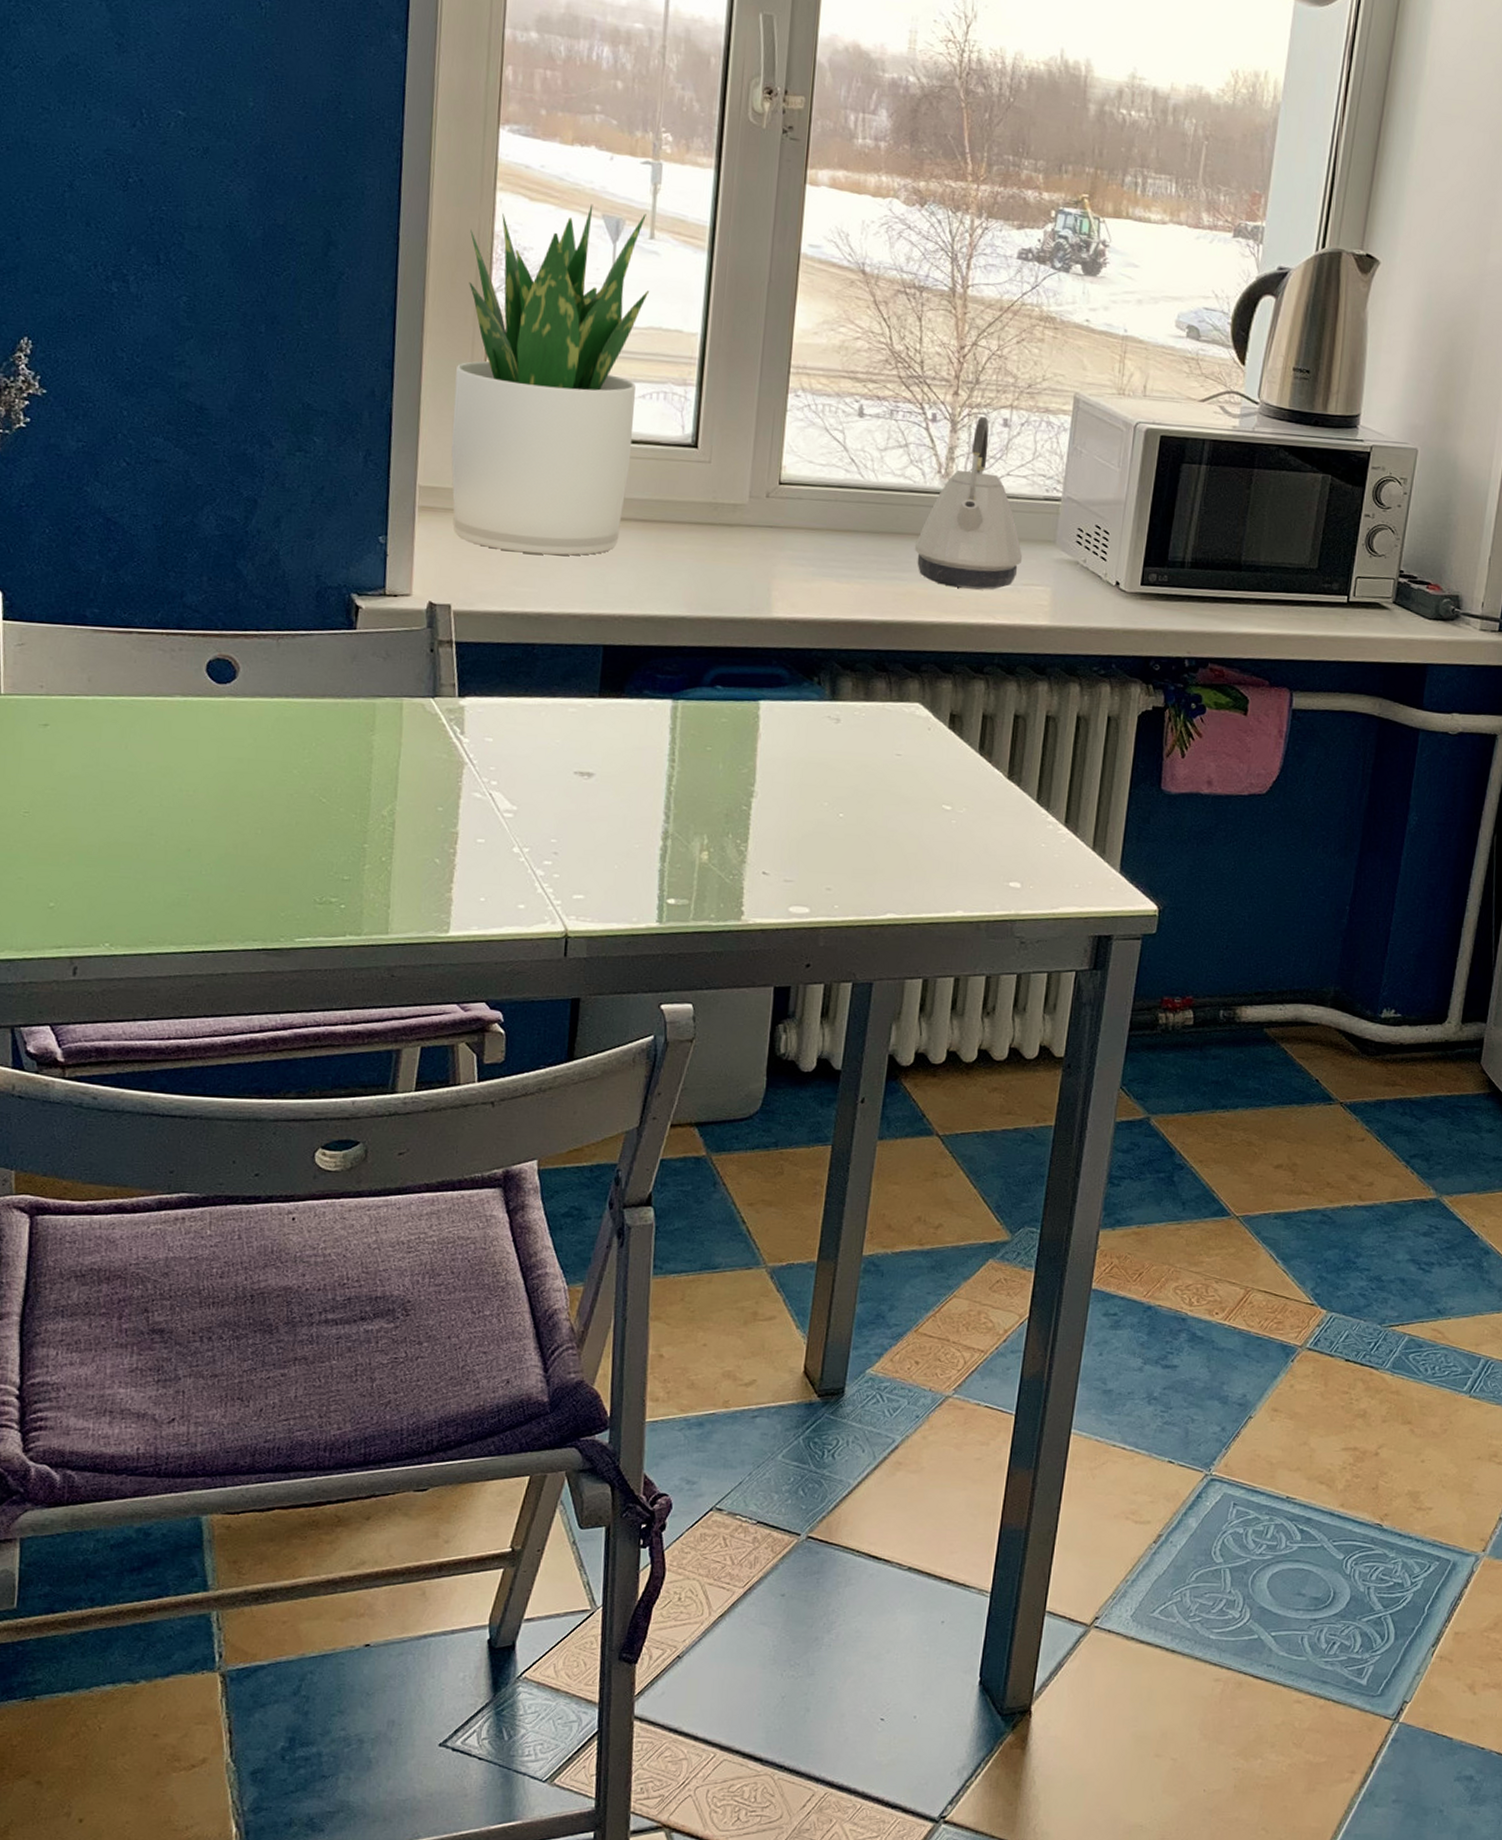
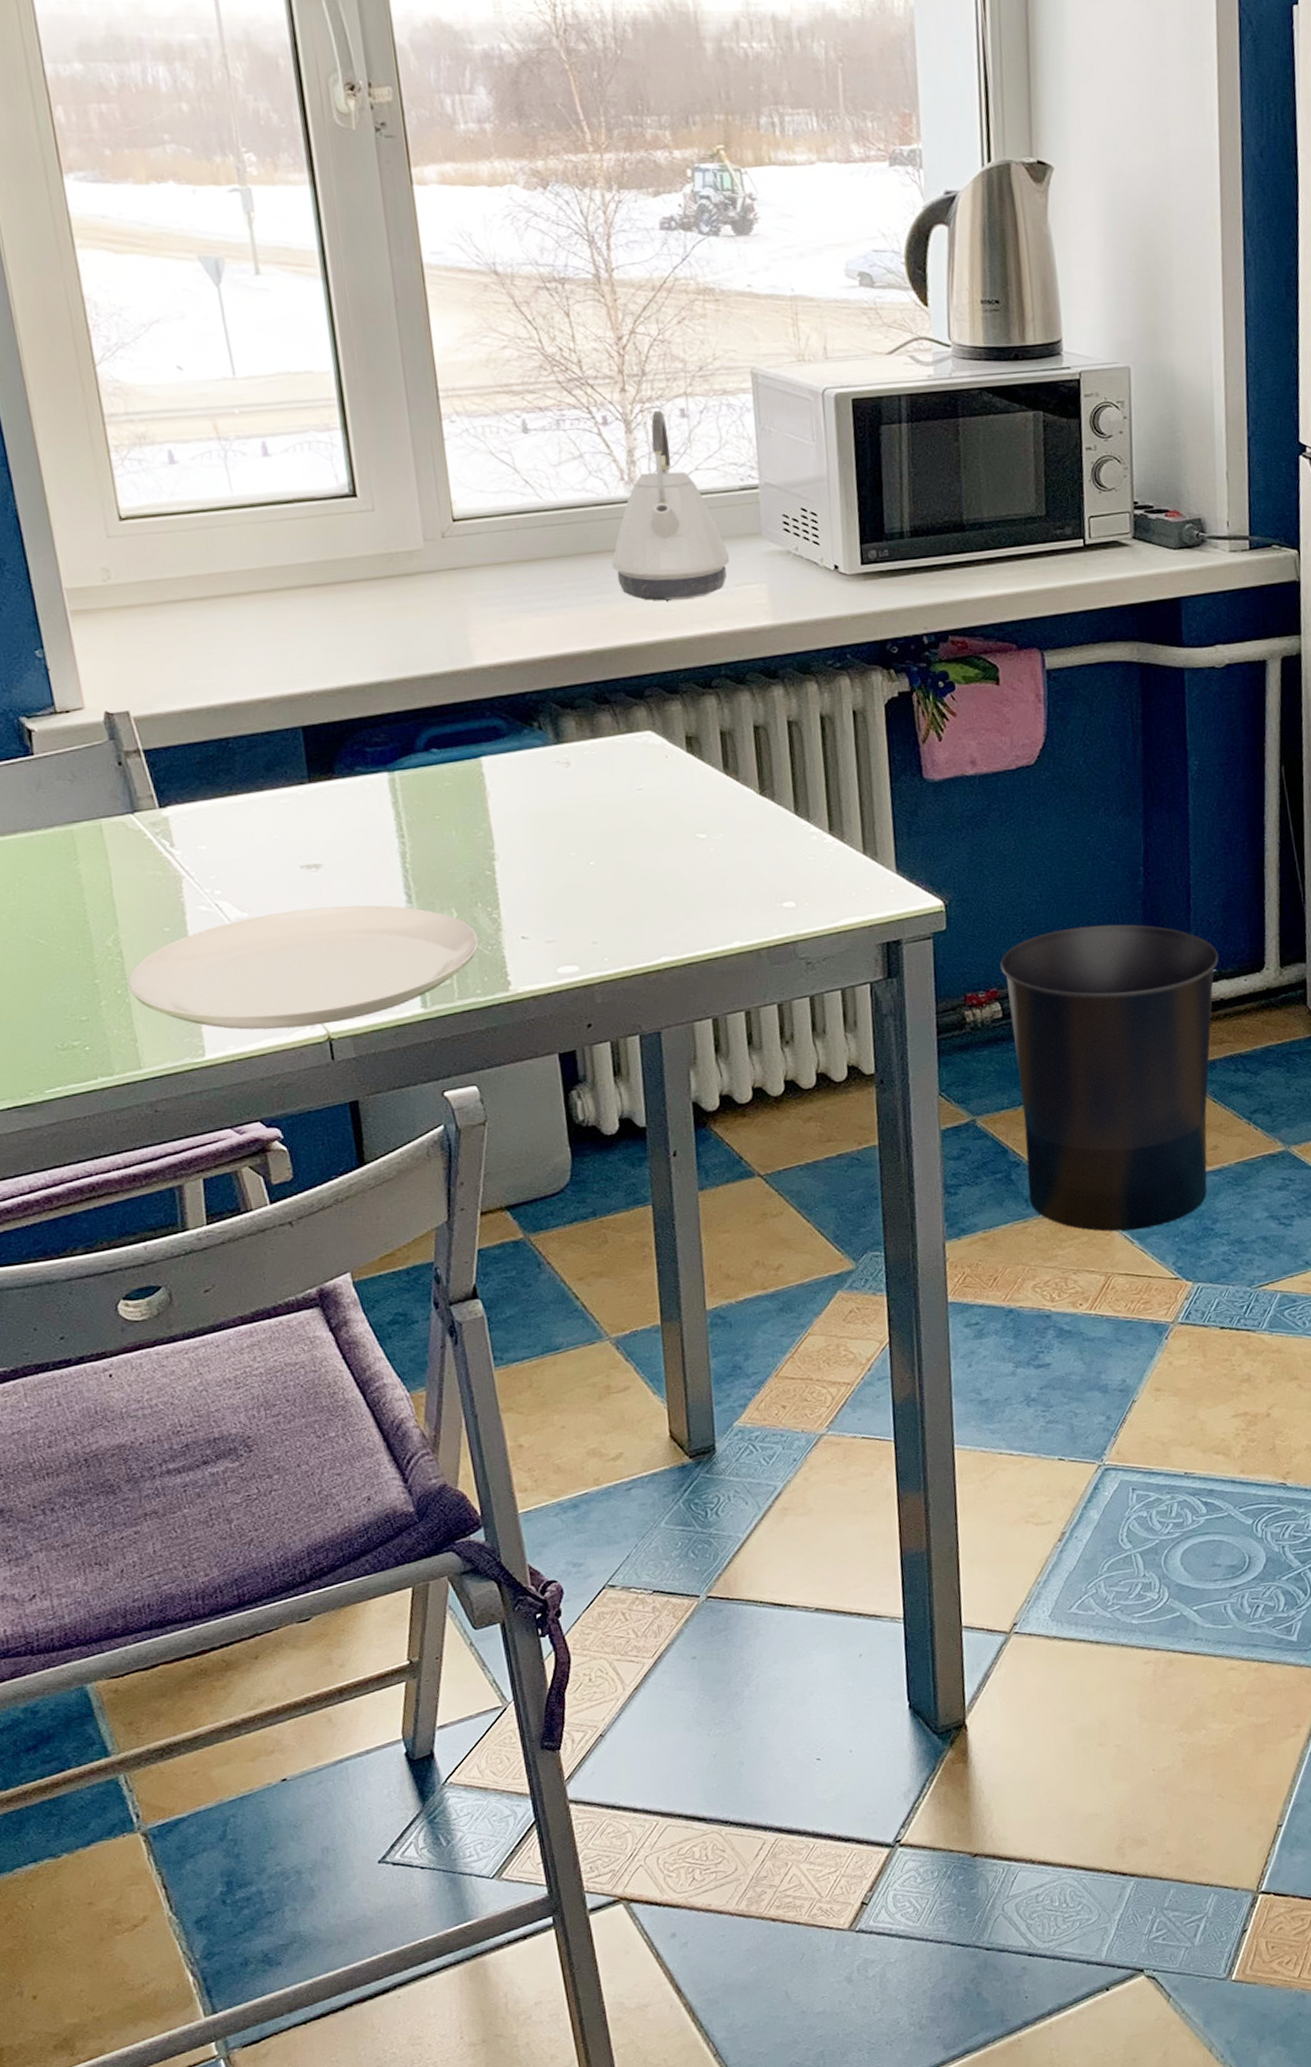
plate: none [393,811,723,922] -> present [127,905,479,1030]
planter: present [451,204,650,556] -> none [57,246,294,644]
waste bin: none [1186,951,1405,1250] -> present [1000,924,1219,1232]

